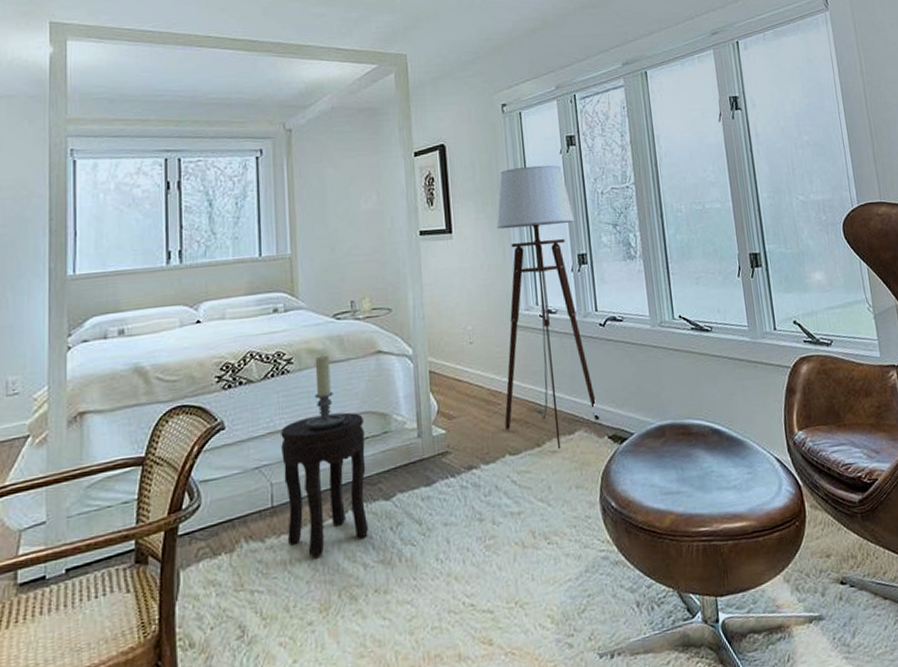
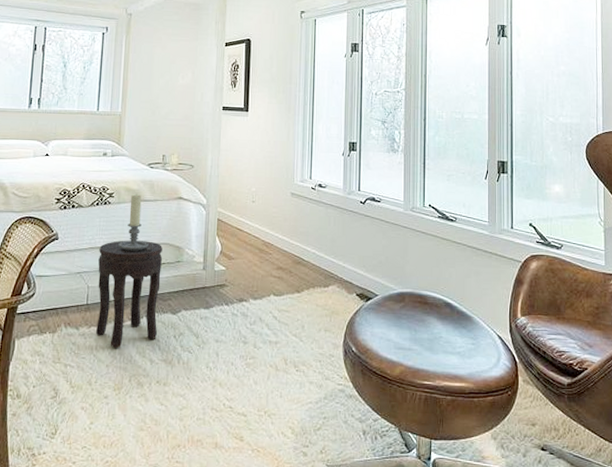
floor lamp: present [497,165,600,450] -> none [273,64,352,298]

